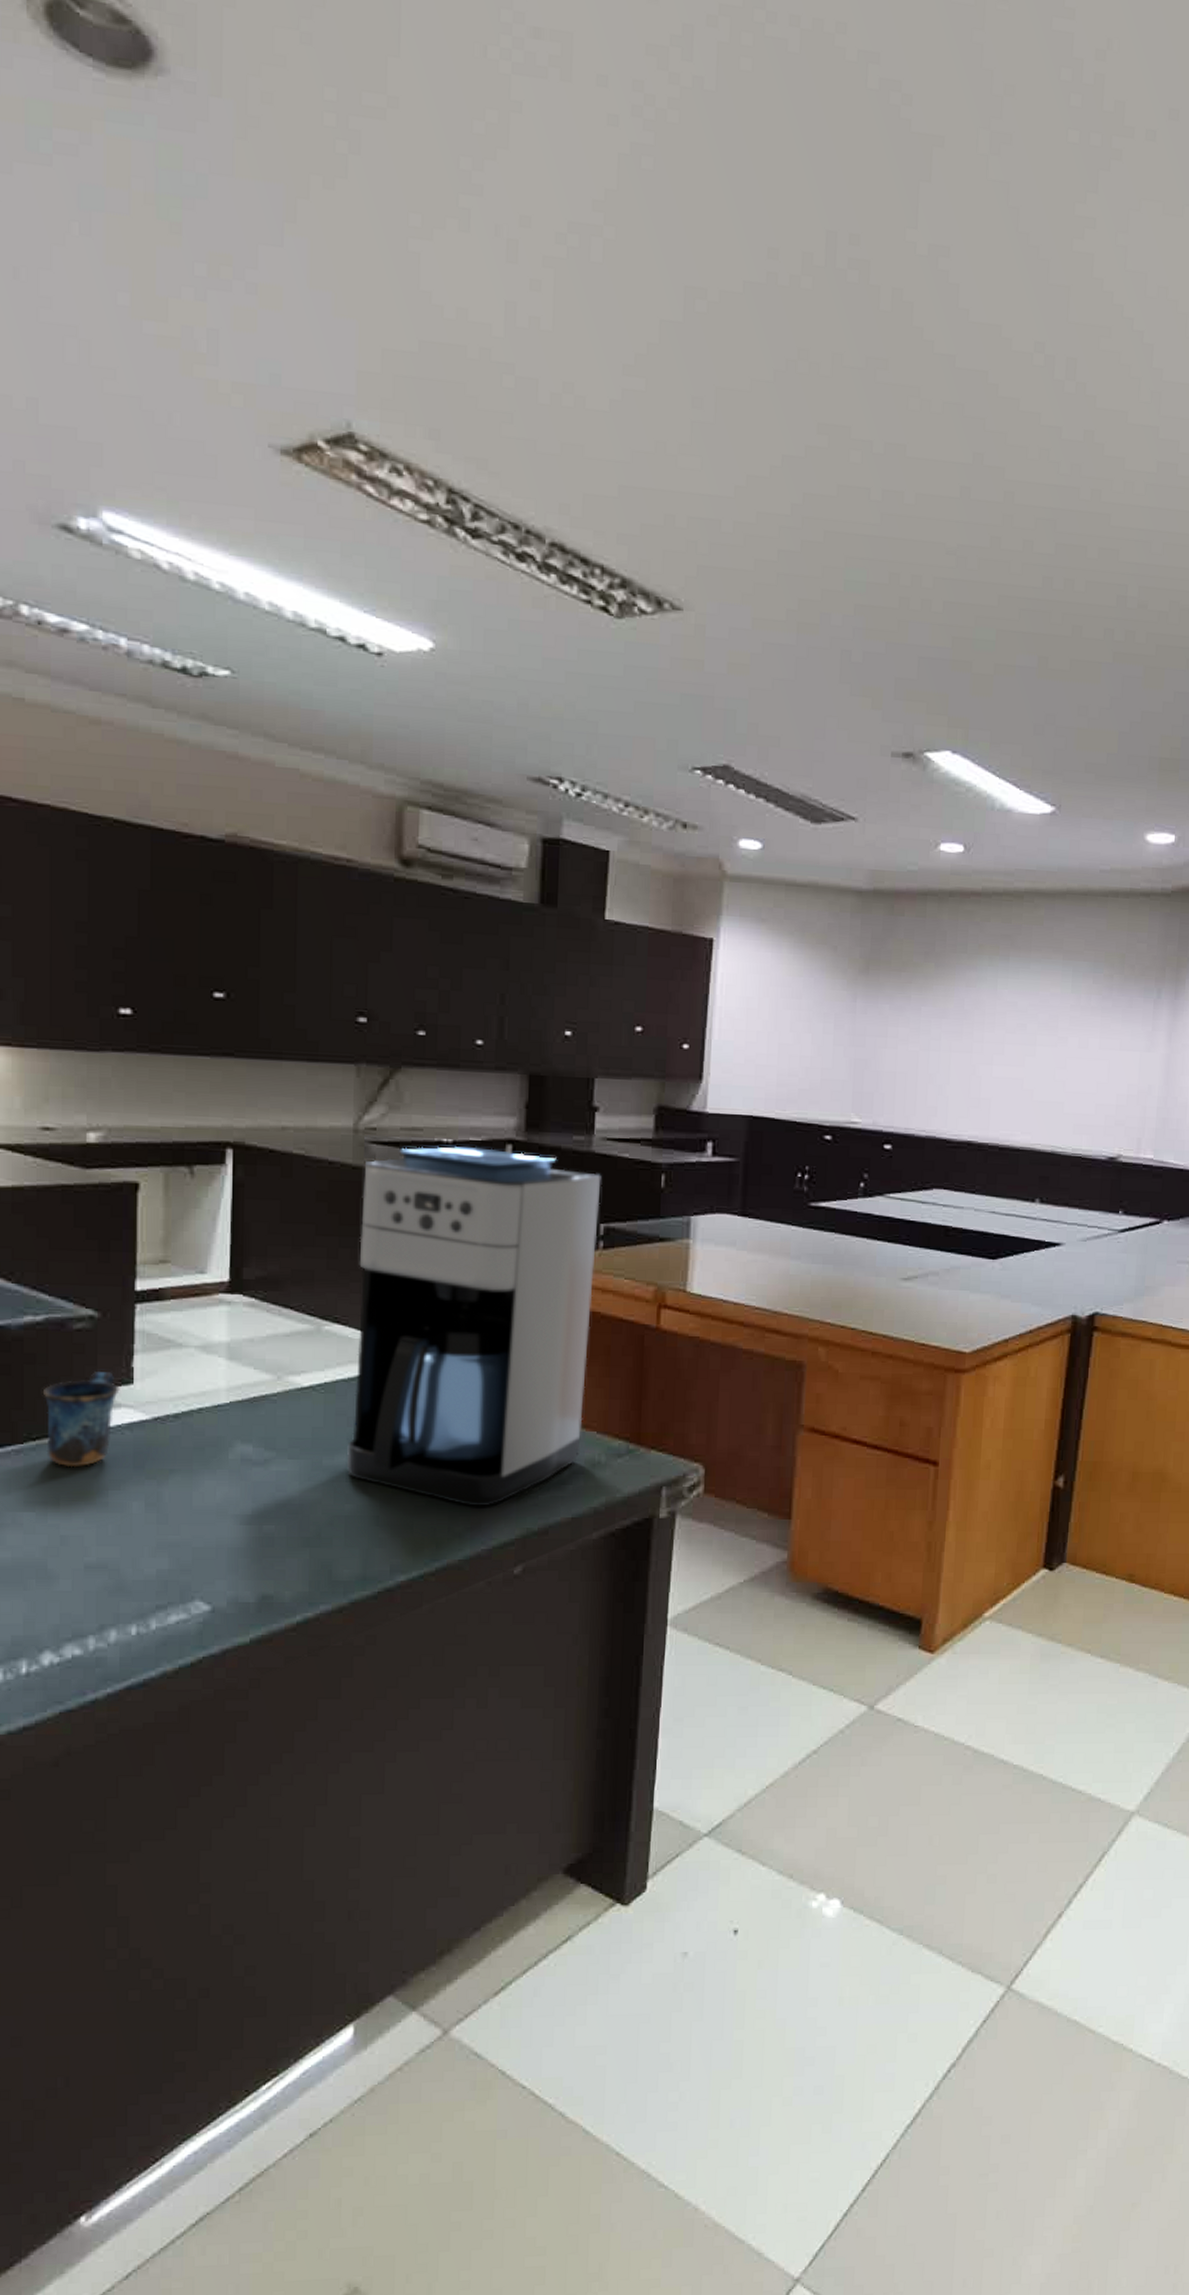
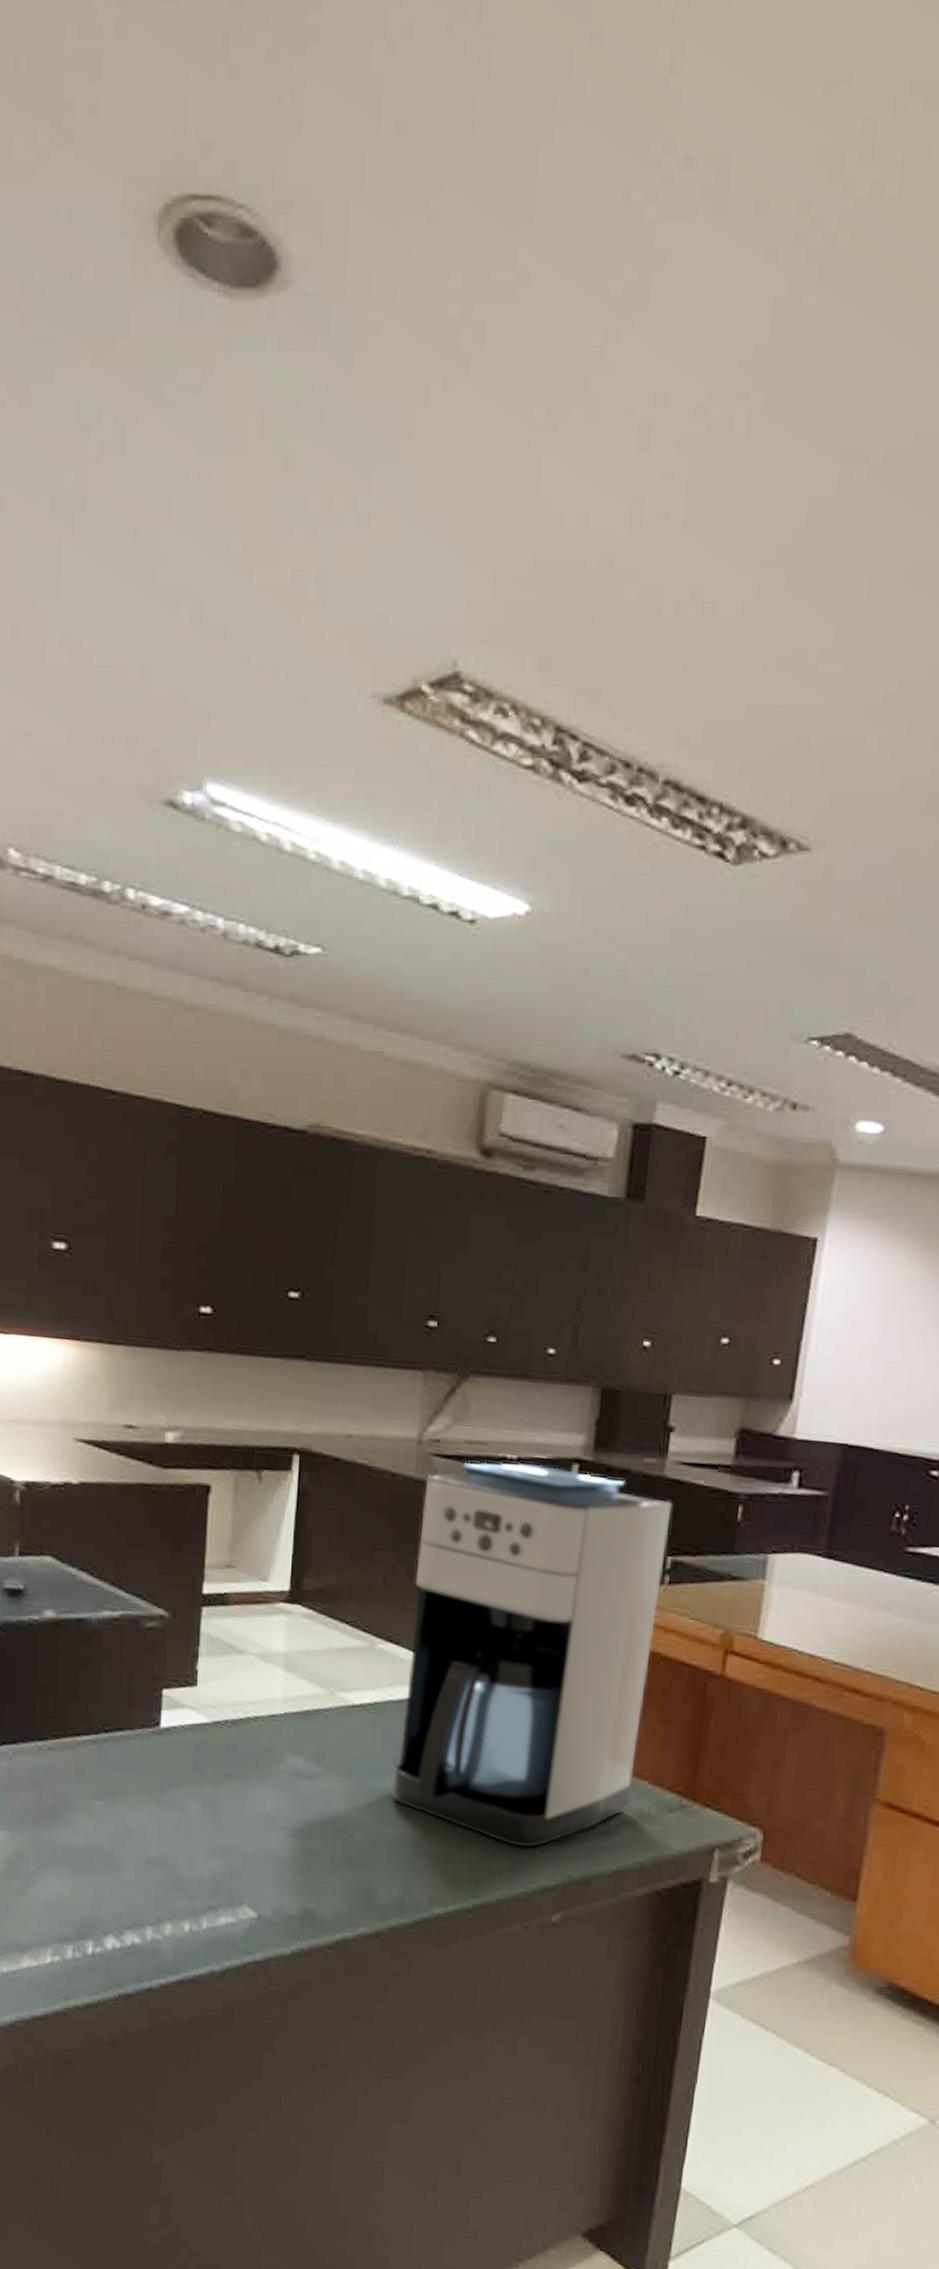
mug: present [42,1372,120,1468] -> none [116,1671,185,1763]

